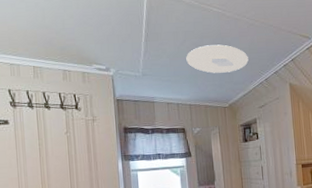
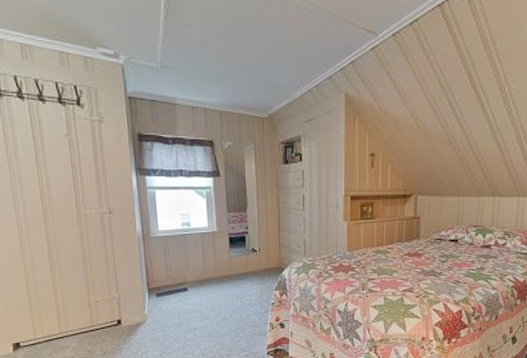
ceiling light: present [186,44,249,73] -> none [217,33,296,73]

